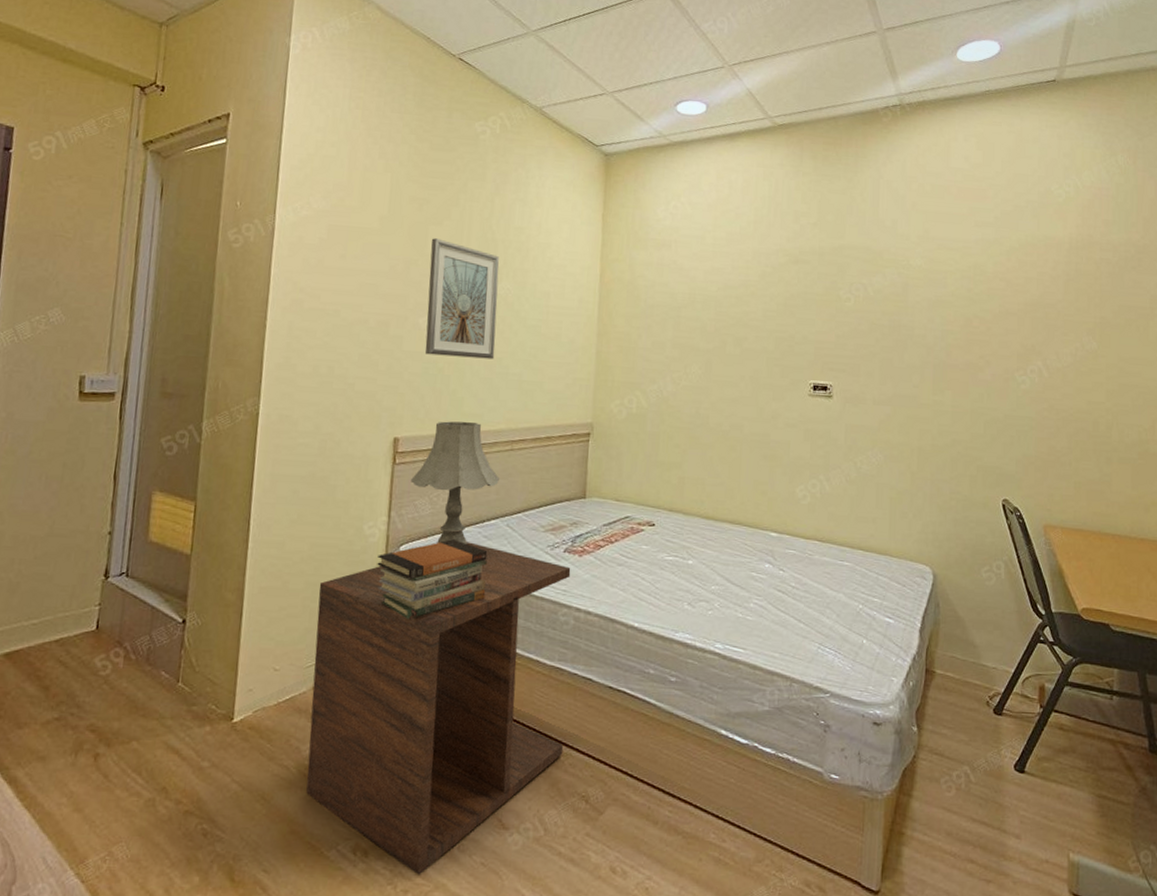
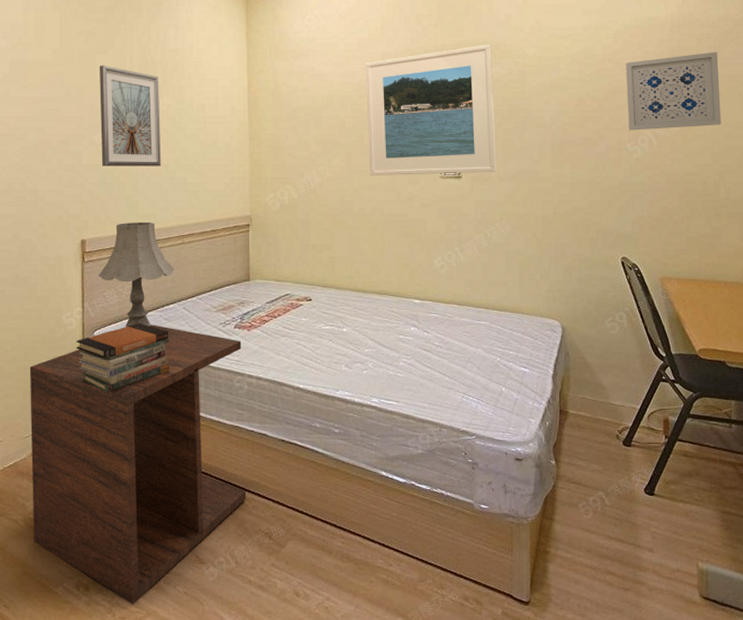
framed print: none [730,250,874,394] -> present [366,44,497,175]
wall art: none [1017,279,1117,360] -> present [625,52,722,131]

